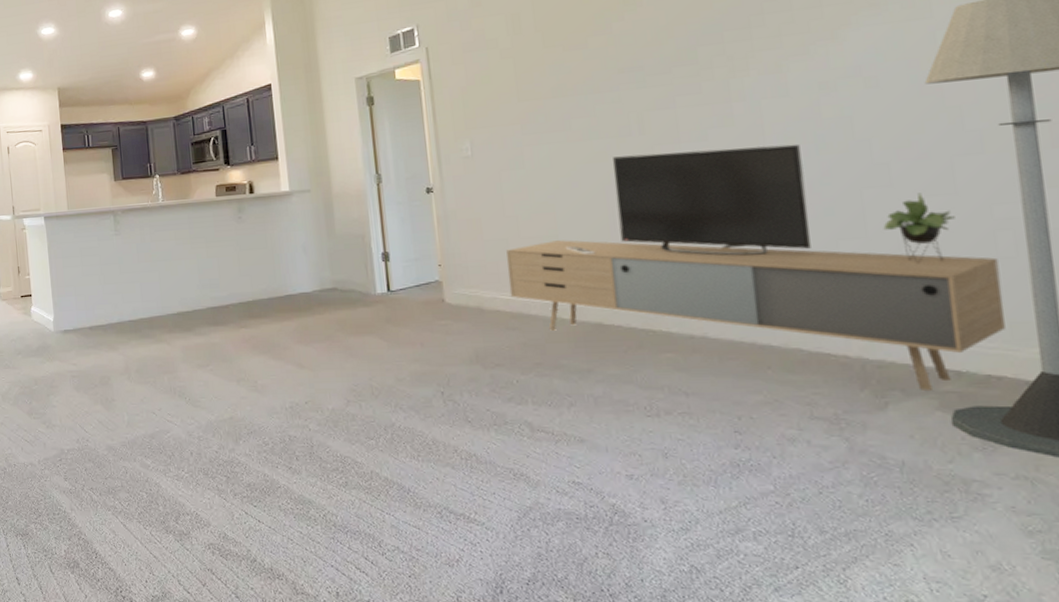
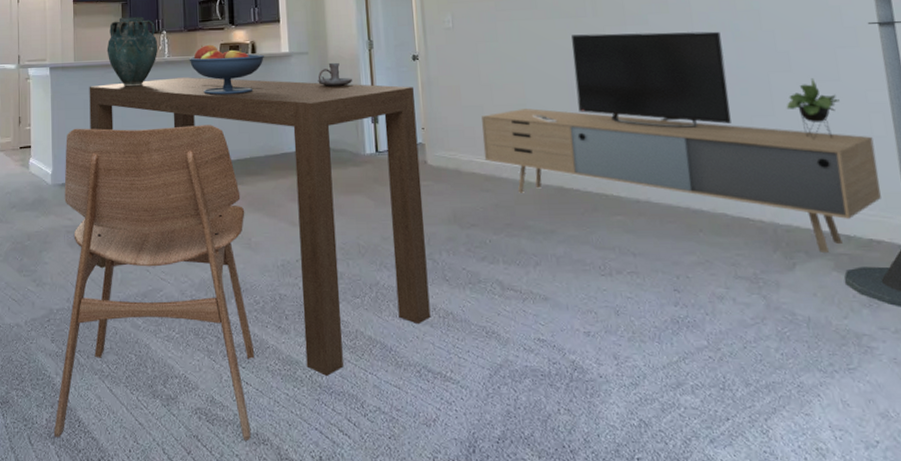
dining chair: none [65,268,266,575] -> present [53,125,254,441]
dining table: none [84,220,452,515] -> present [89,77,431,376]
vase: none [99,161,152,234] -> present [106,16,158,87]
fruit bowl: none [184,186,263,238] -> present [189,44,264,95]
candle holder: none [321,199,361,225] -> present [318,62,353,87]

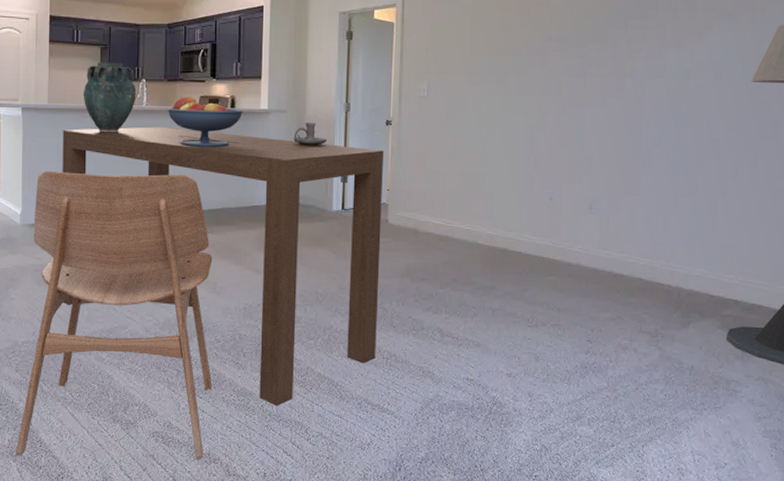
media console: present [482,31,881,252] -> none [441,111,773,314]

